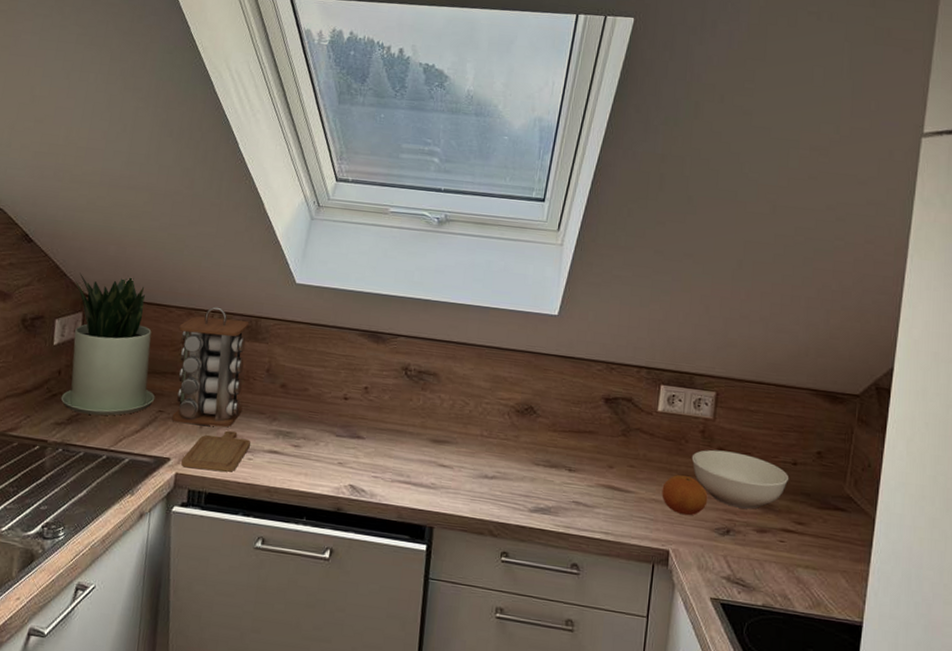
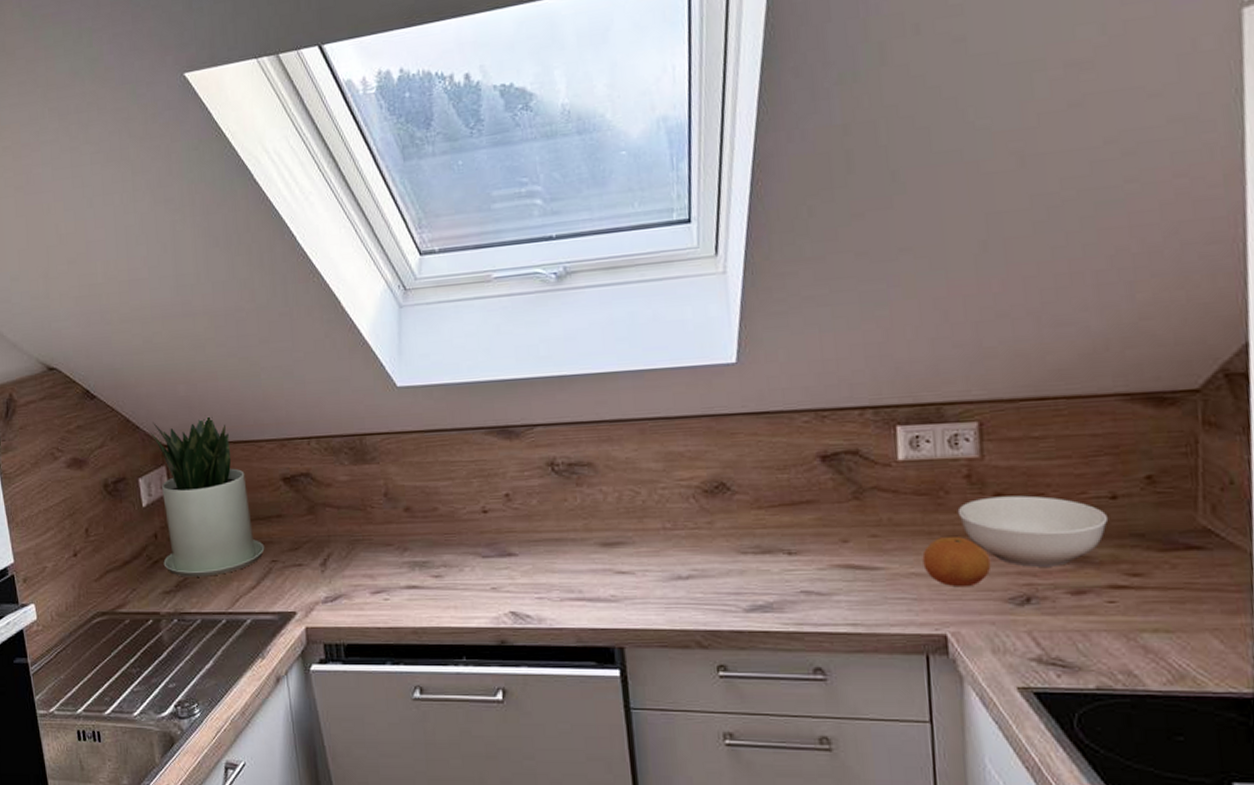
spice rack: present [171,306,249,428] -> none [274,431,366,571]
chopping board: present [181,430,250,472] -> none [309,570,383,620]

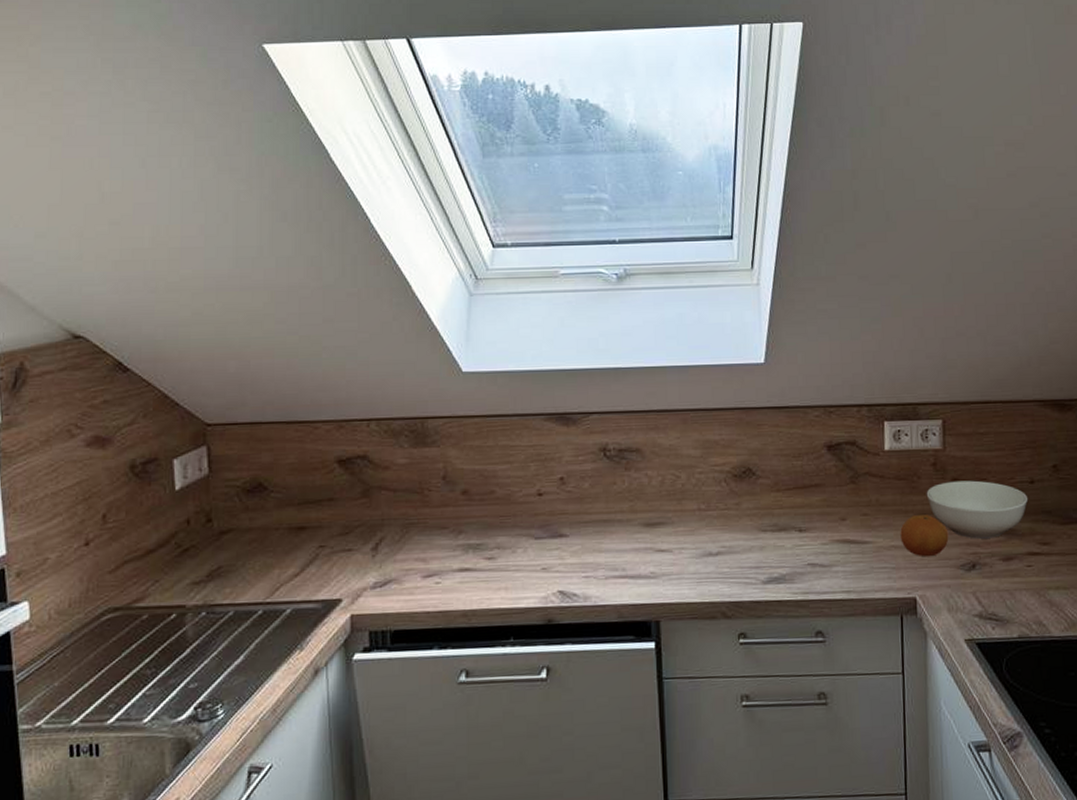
planter: present [149,415,265,577] -> none [191,393,313,566]

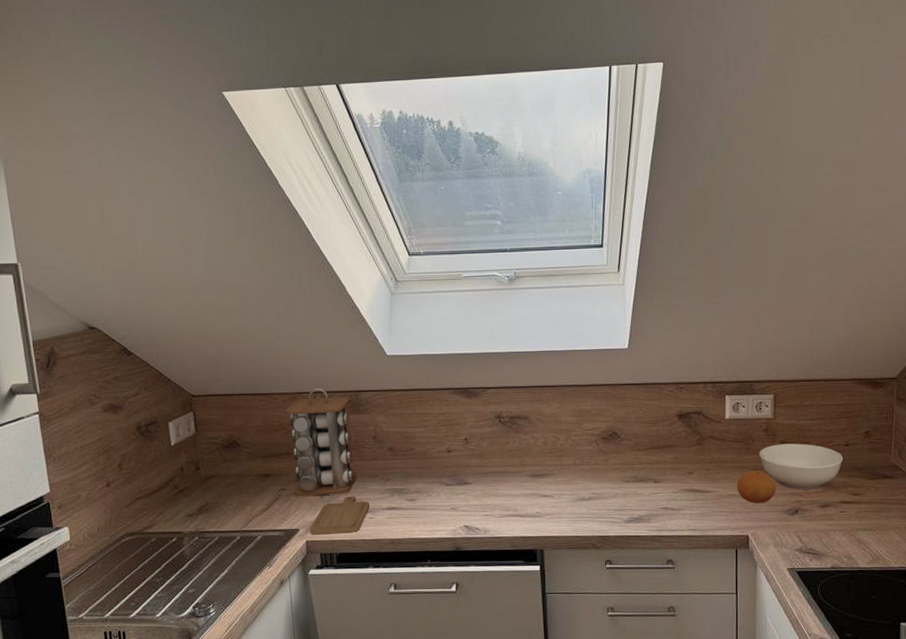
spice rack: none [329,413,420,556] -> present [286,388,357,497]
chopping board: none [356,554,435,607] -> present [310,496,369,535]

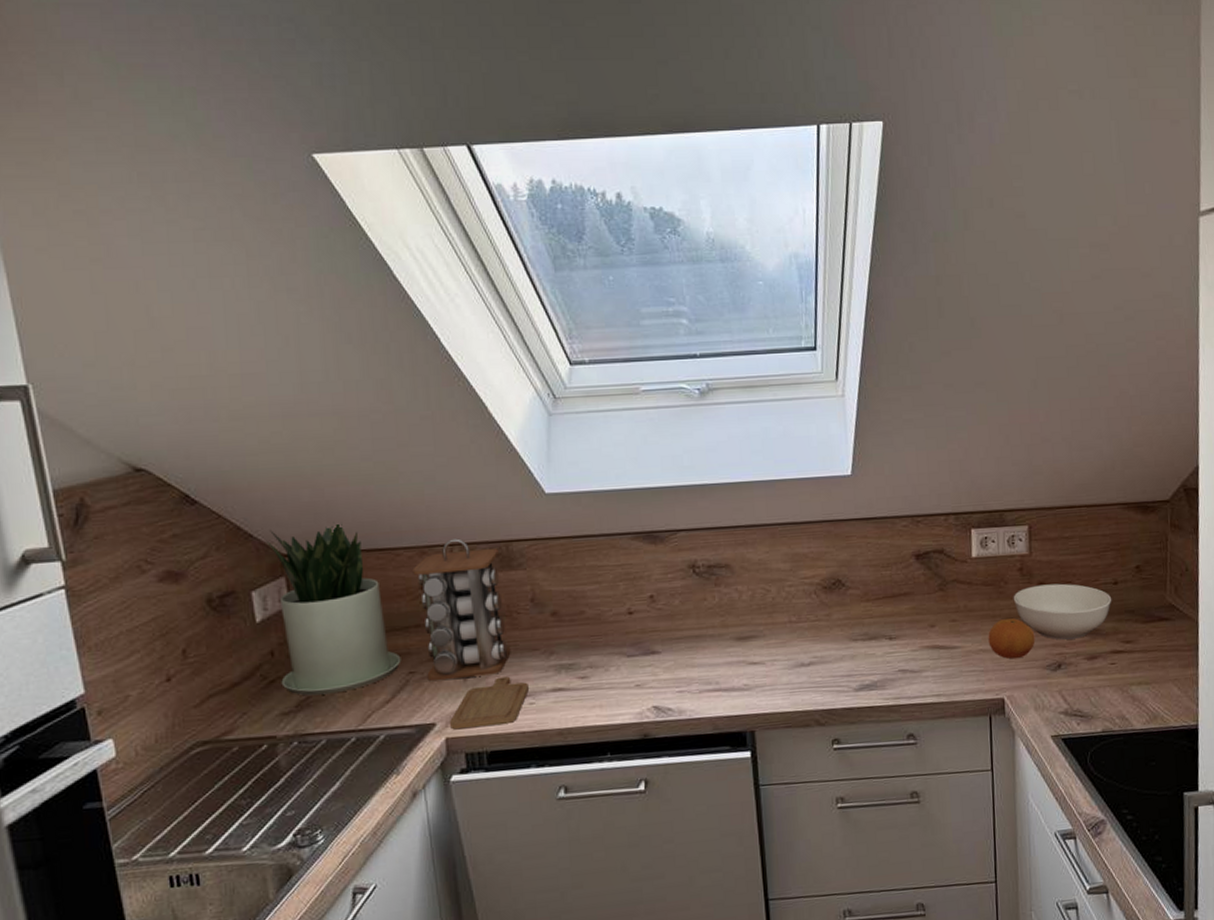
planter: none [180,372,275,503] -> present [266,522,401,696]

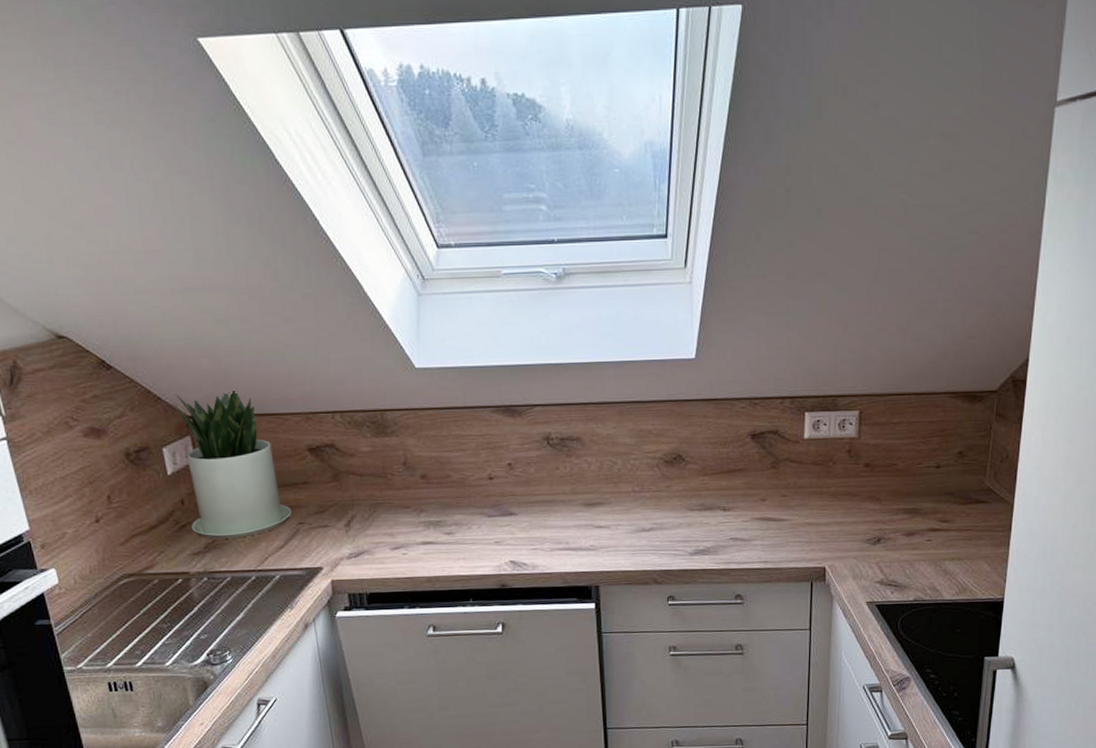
spice rack: present [412,538,511,682] -> none [299,406,386,532]
chopping board: present [450,676,529,730] -> none [335,530,402,574]
fruit: present [988,618,1035,659] -> none [814,496,858,533]
bowl: present [1013,583,1112,640] -> none [840,465,933,517]

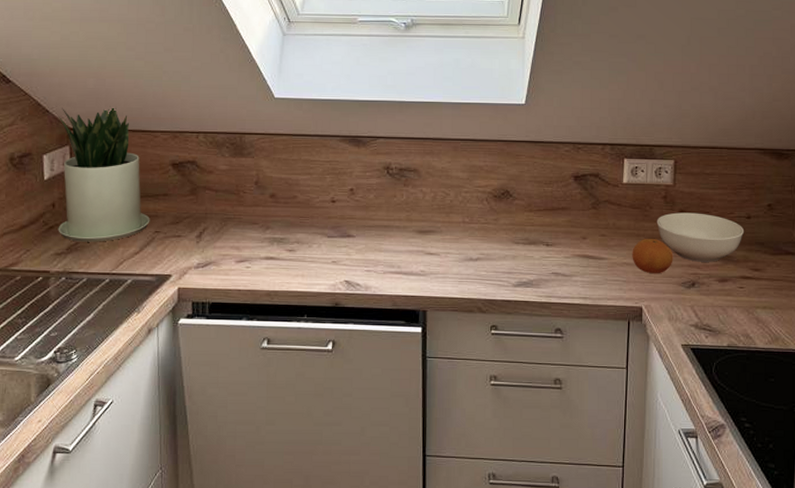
fruit: none [814,496,858,533] -> present [632,239,673,274]
bowl: none [840,465,933,517] -> present [656,212,745,262]

